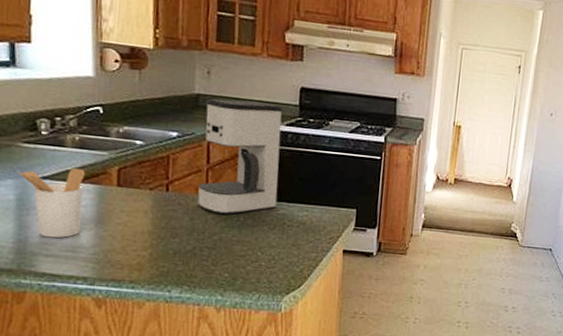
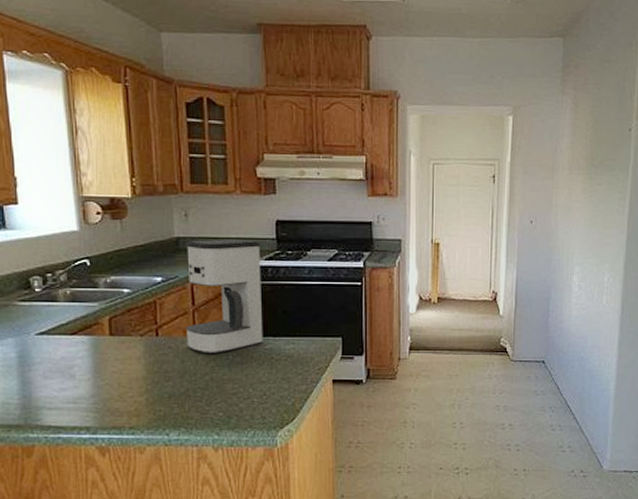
utensil holder: present [17,167,86,239] -> none [16,321,80,391]

